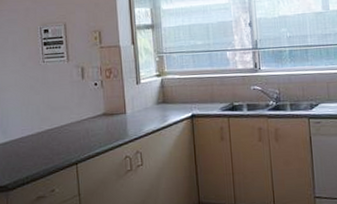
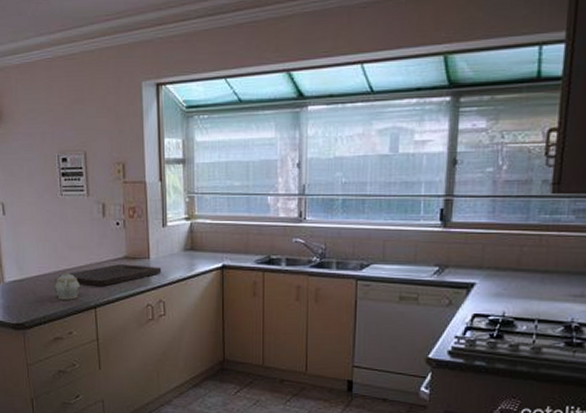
teapot: none [37,132,63,159] -> present [54,272,81,300]
cutting board: none [41,120,138,143] -> present [59,264,162,286]

